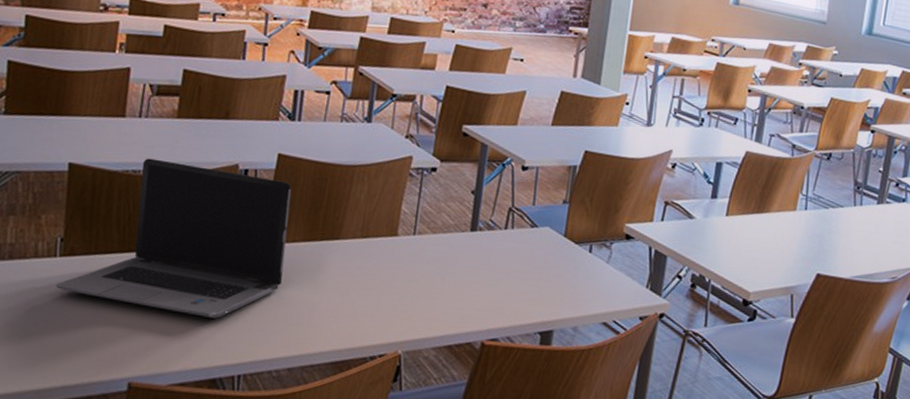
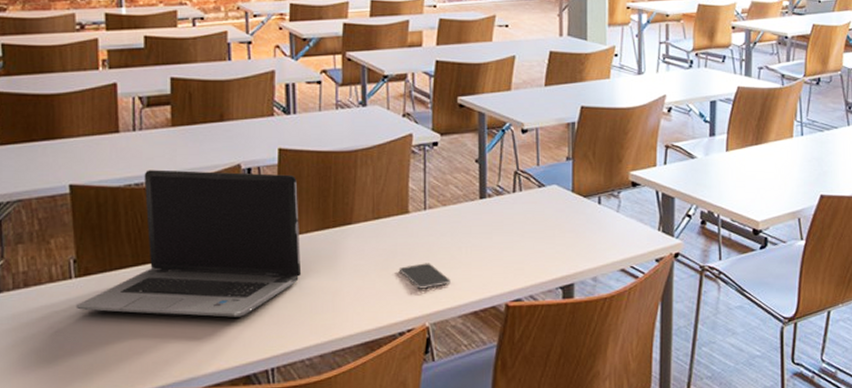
smartphone: none [379,288,430,315] -> present [399,263,451,289]

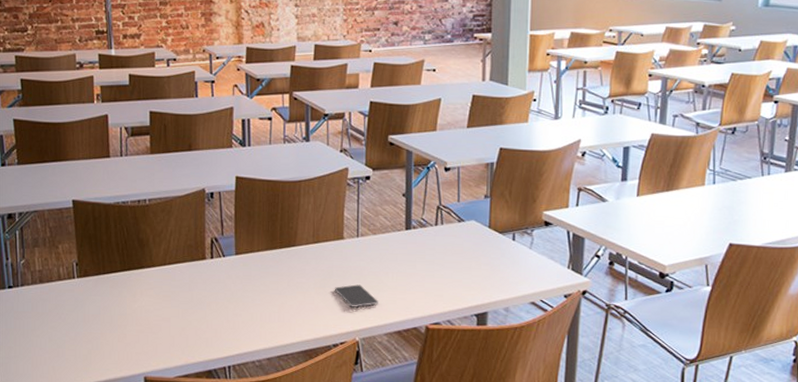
laptop computer: present [75,169,302,317] -> none [78,190,254,320]

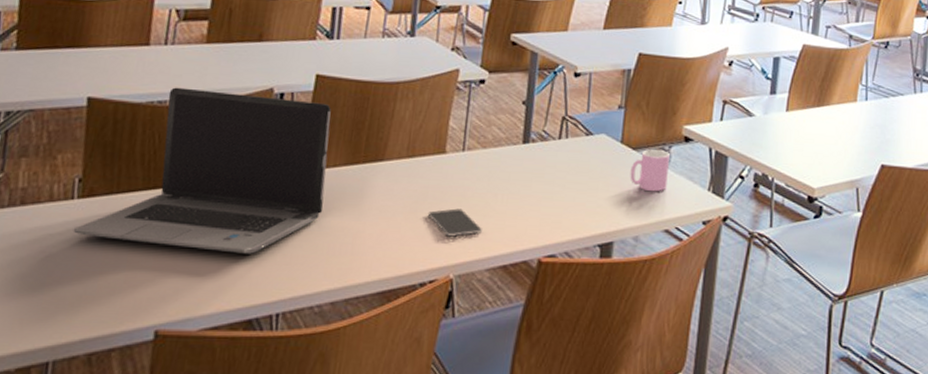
laptop computer: none [78,190,254,320] -> present [73,87,331,254]
cup: none [498,233,532,270] -> present [630,149,670,192]

